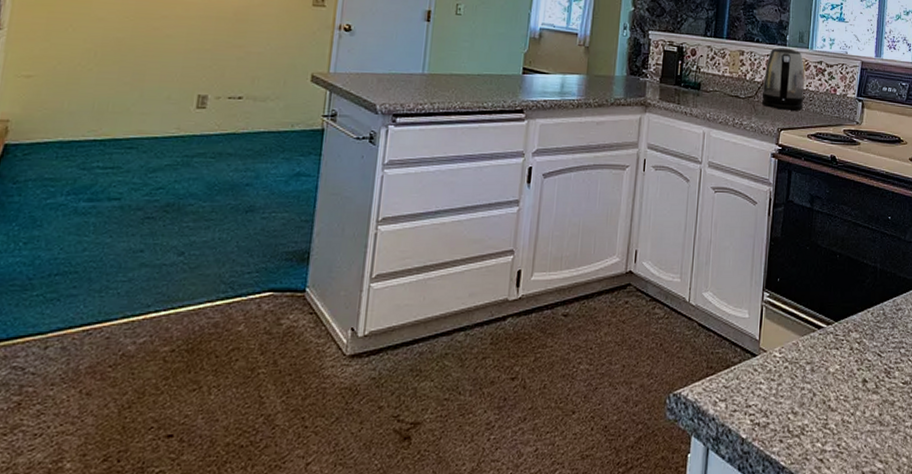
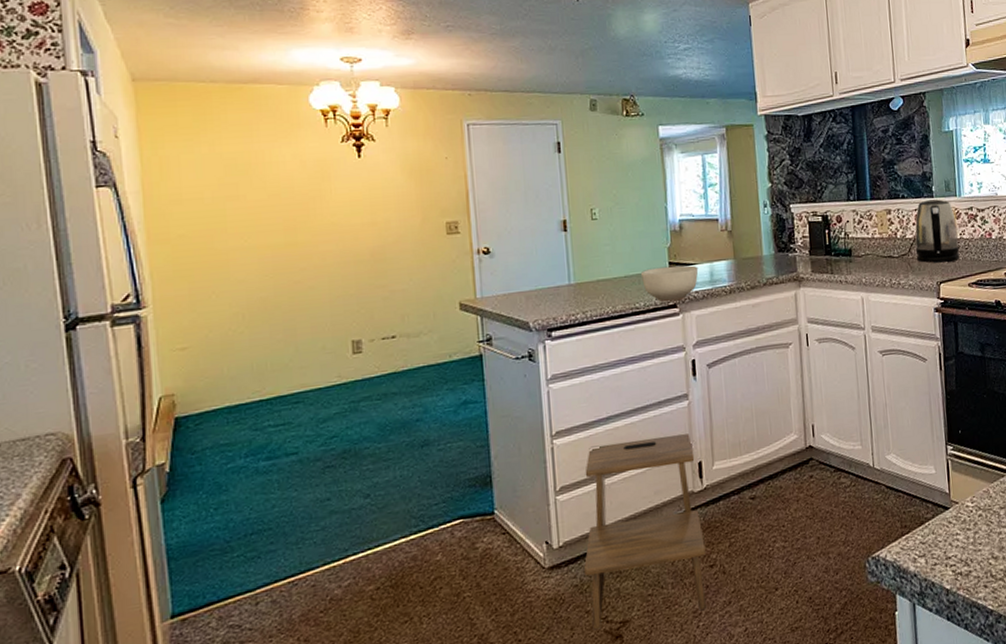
step stool: none [382,238,515,428] -> present [584,433,707,630]
bowl: none [493,70,551,107] -> present [640,265,699,303]

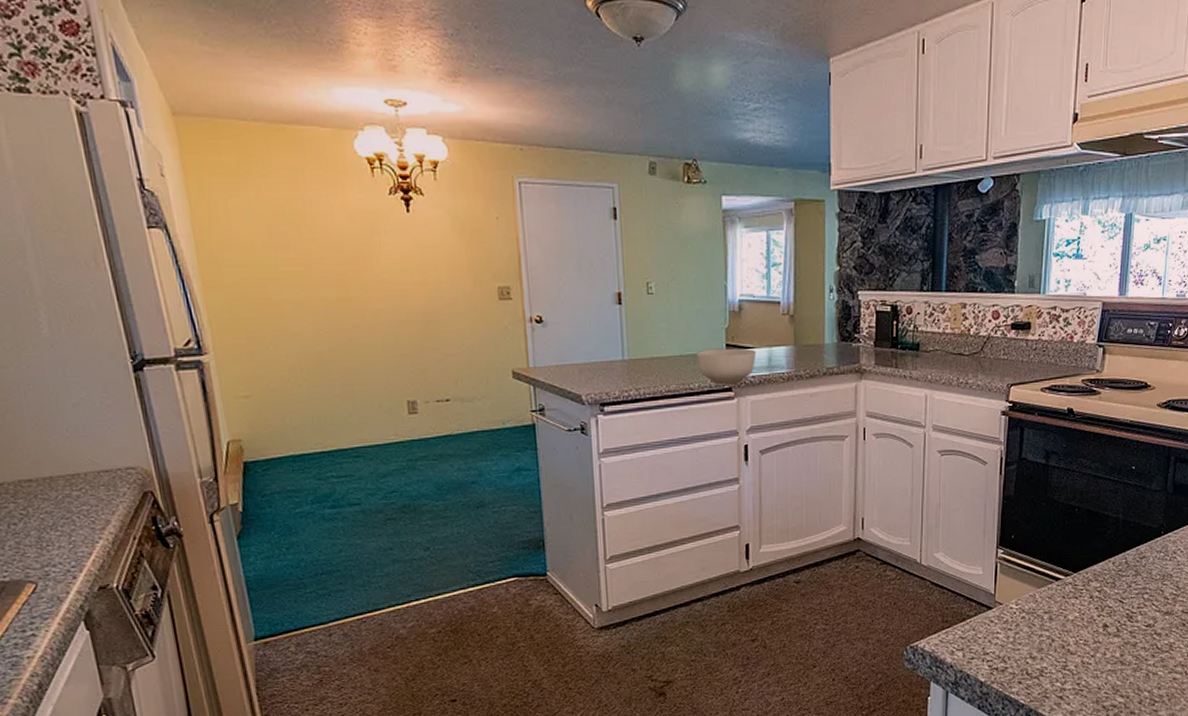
step stool: present [584,433,707,630] -> none [632,516,748,686]
kettle: present [915,199,961,263] -> none [988,295,1037,364]

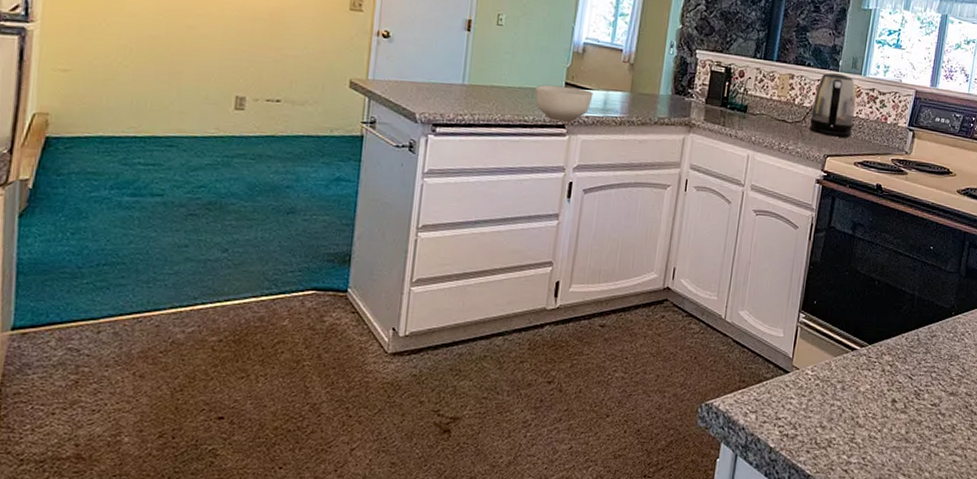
kettle: none [988,295,1037,364] -> present [808,73,856,138]

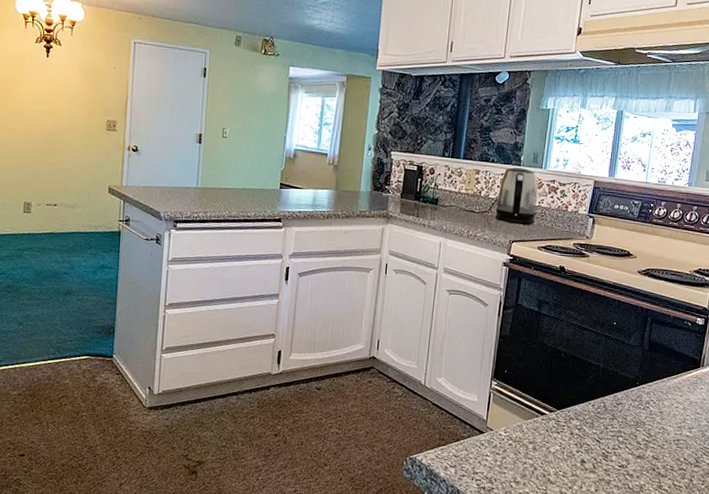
bowl: present [535,84,594,122] -> none [255,185,304,217]

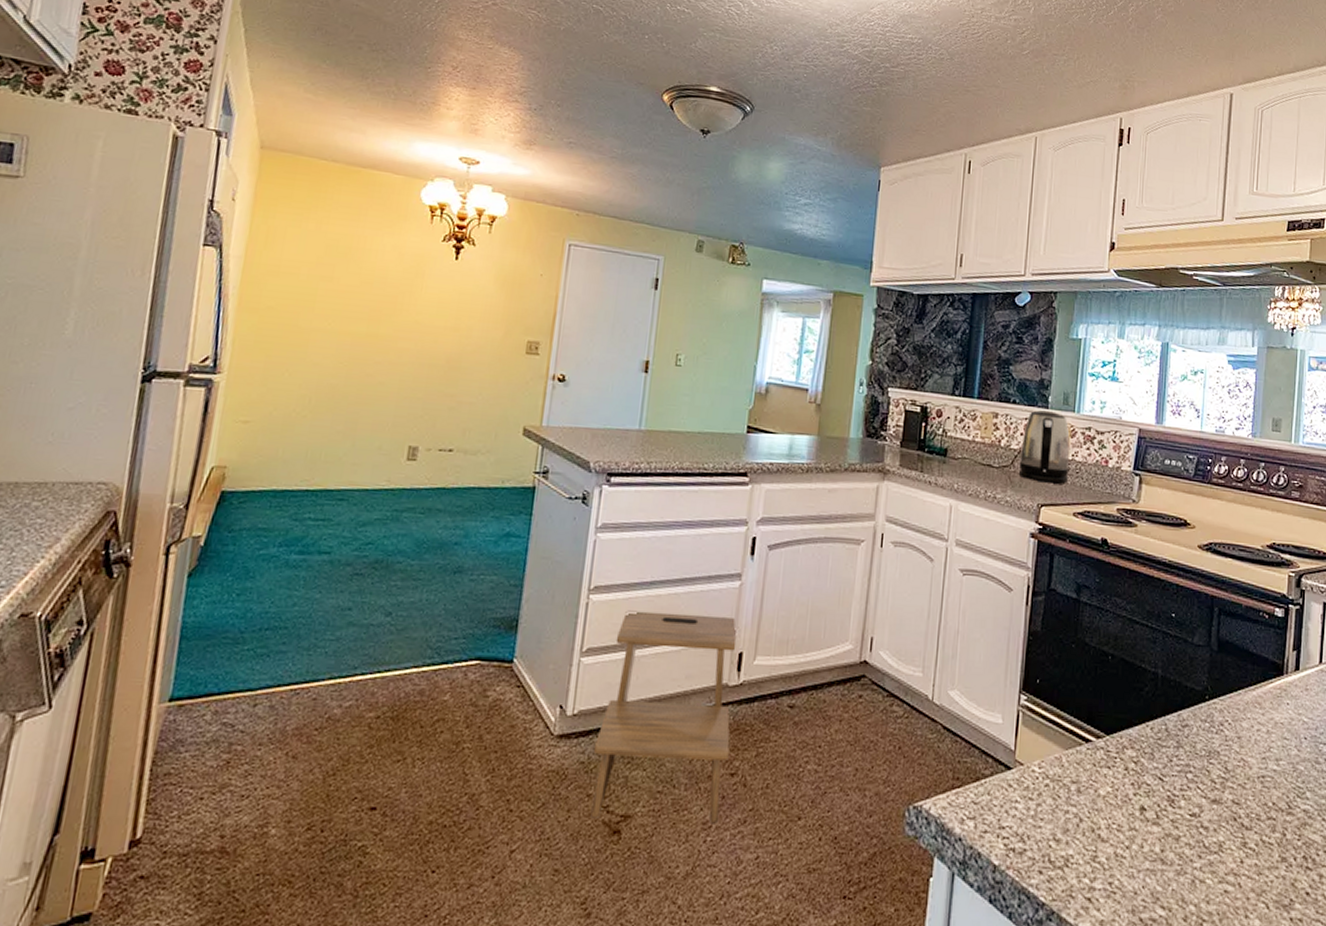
step stool: none [175,321,276,467] -> present [590,610,737,822]

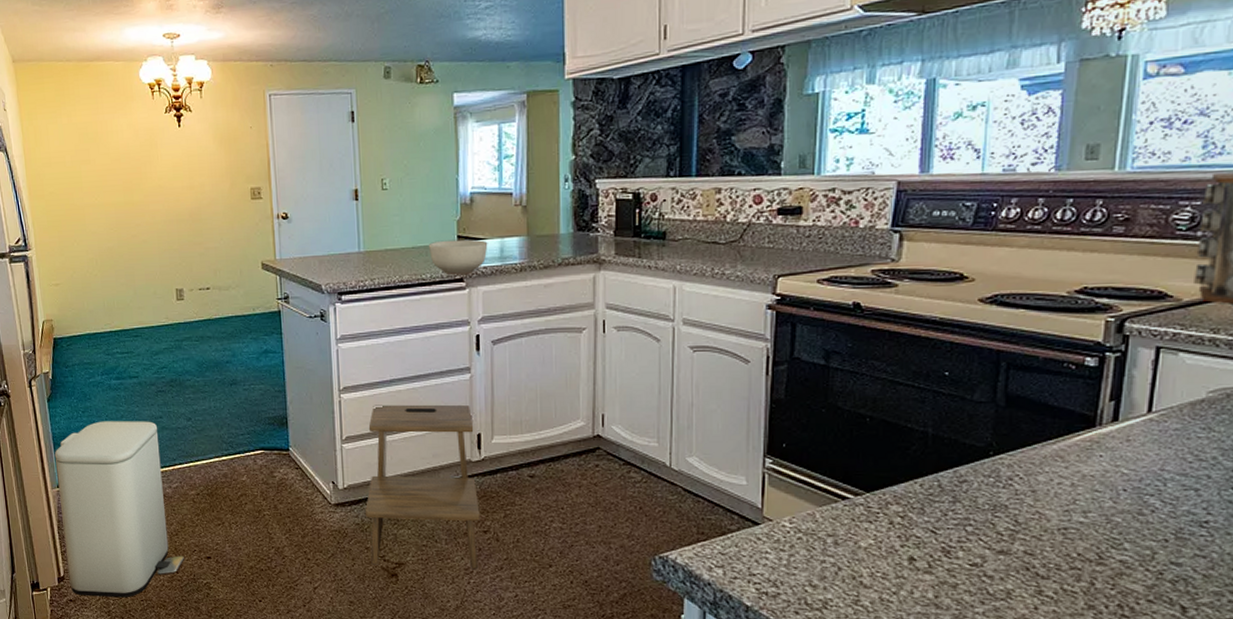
pedal bin: none [146,609,343,871] -> present [54,421,185,598]
bowl: none [715,429,778,470] -> present [428,239,488,276]
kettle: present [1018,410,1070,484] -> none [749,177,810,253]

